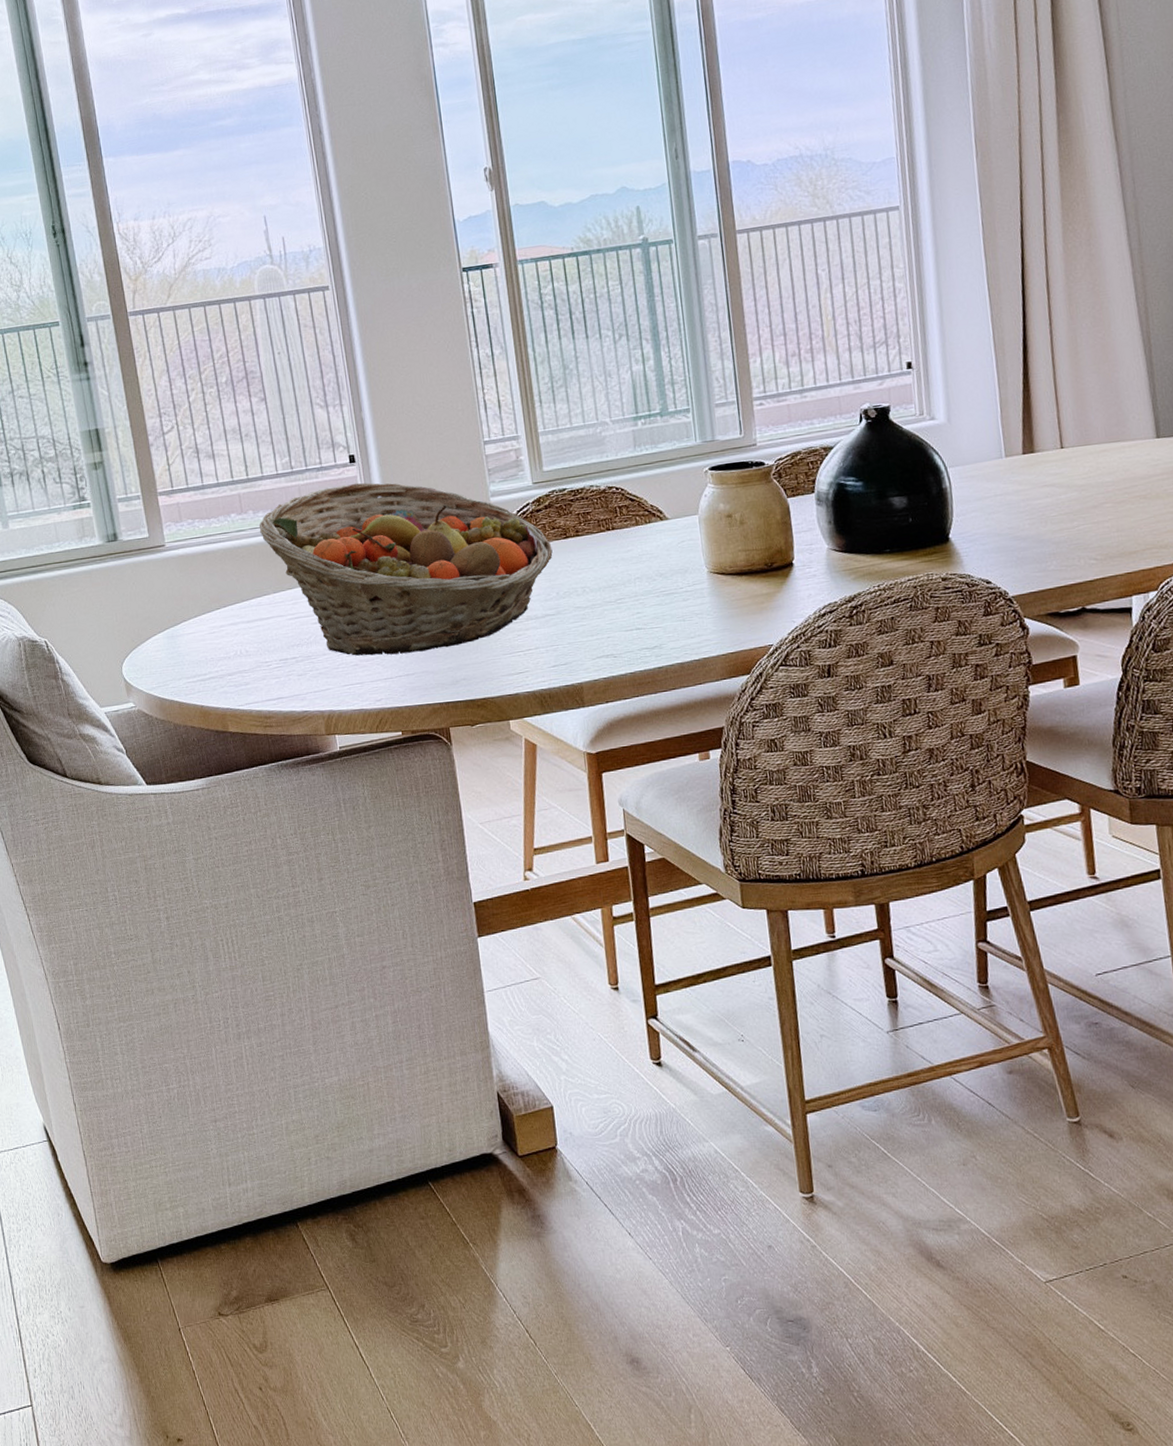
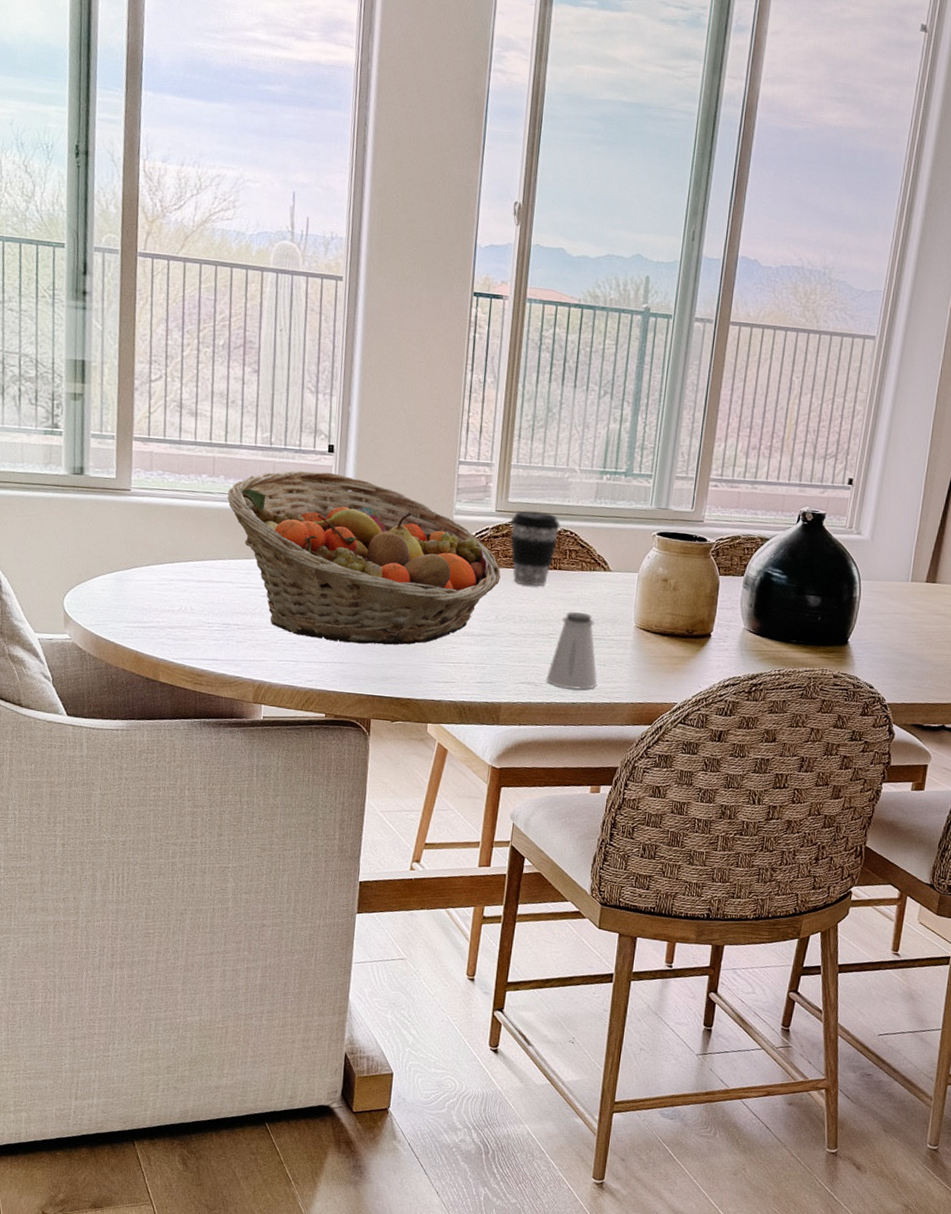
coffee cup: none [550,473,605,554] -> present [510,510,560,586]
saltshaker: none [624,569,681,654] -> present [546,612,598,690]

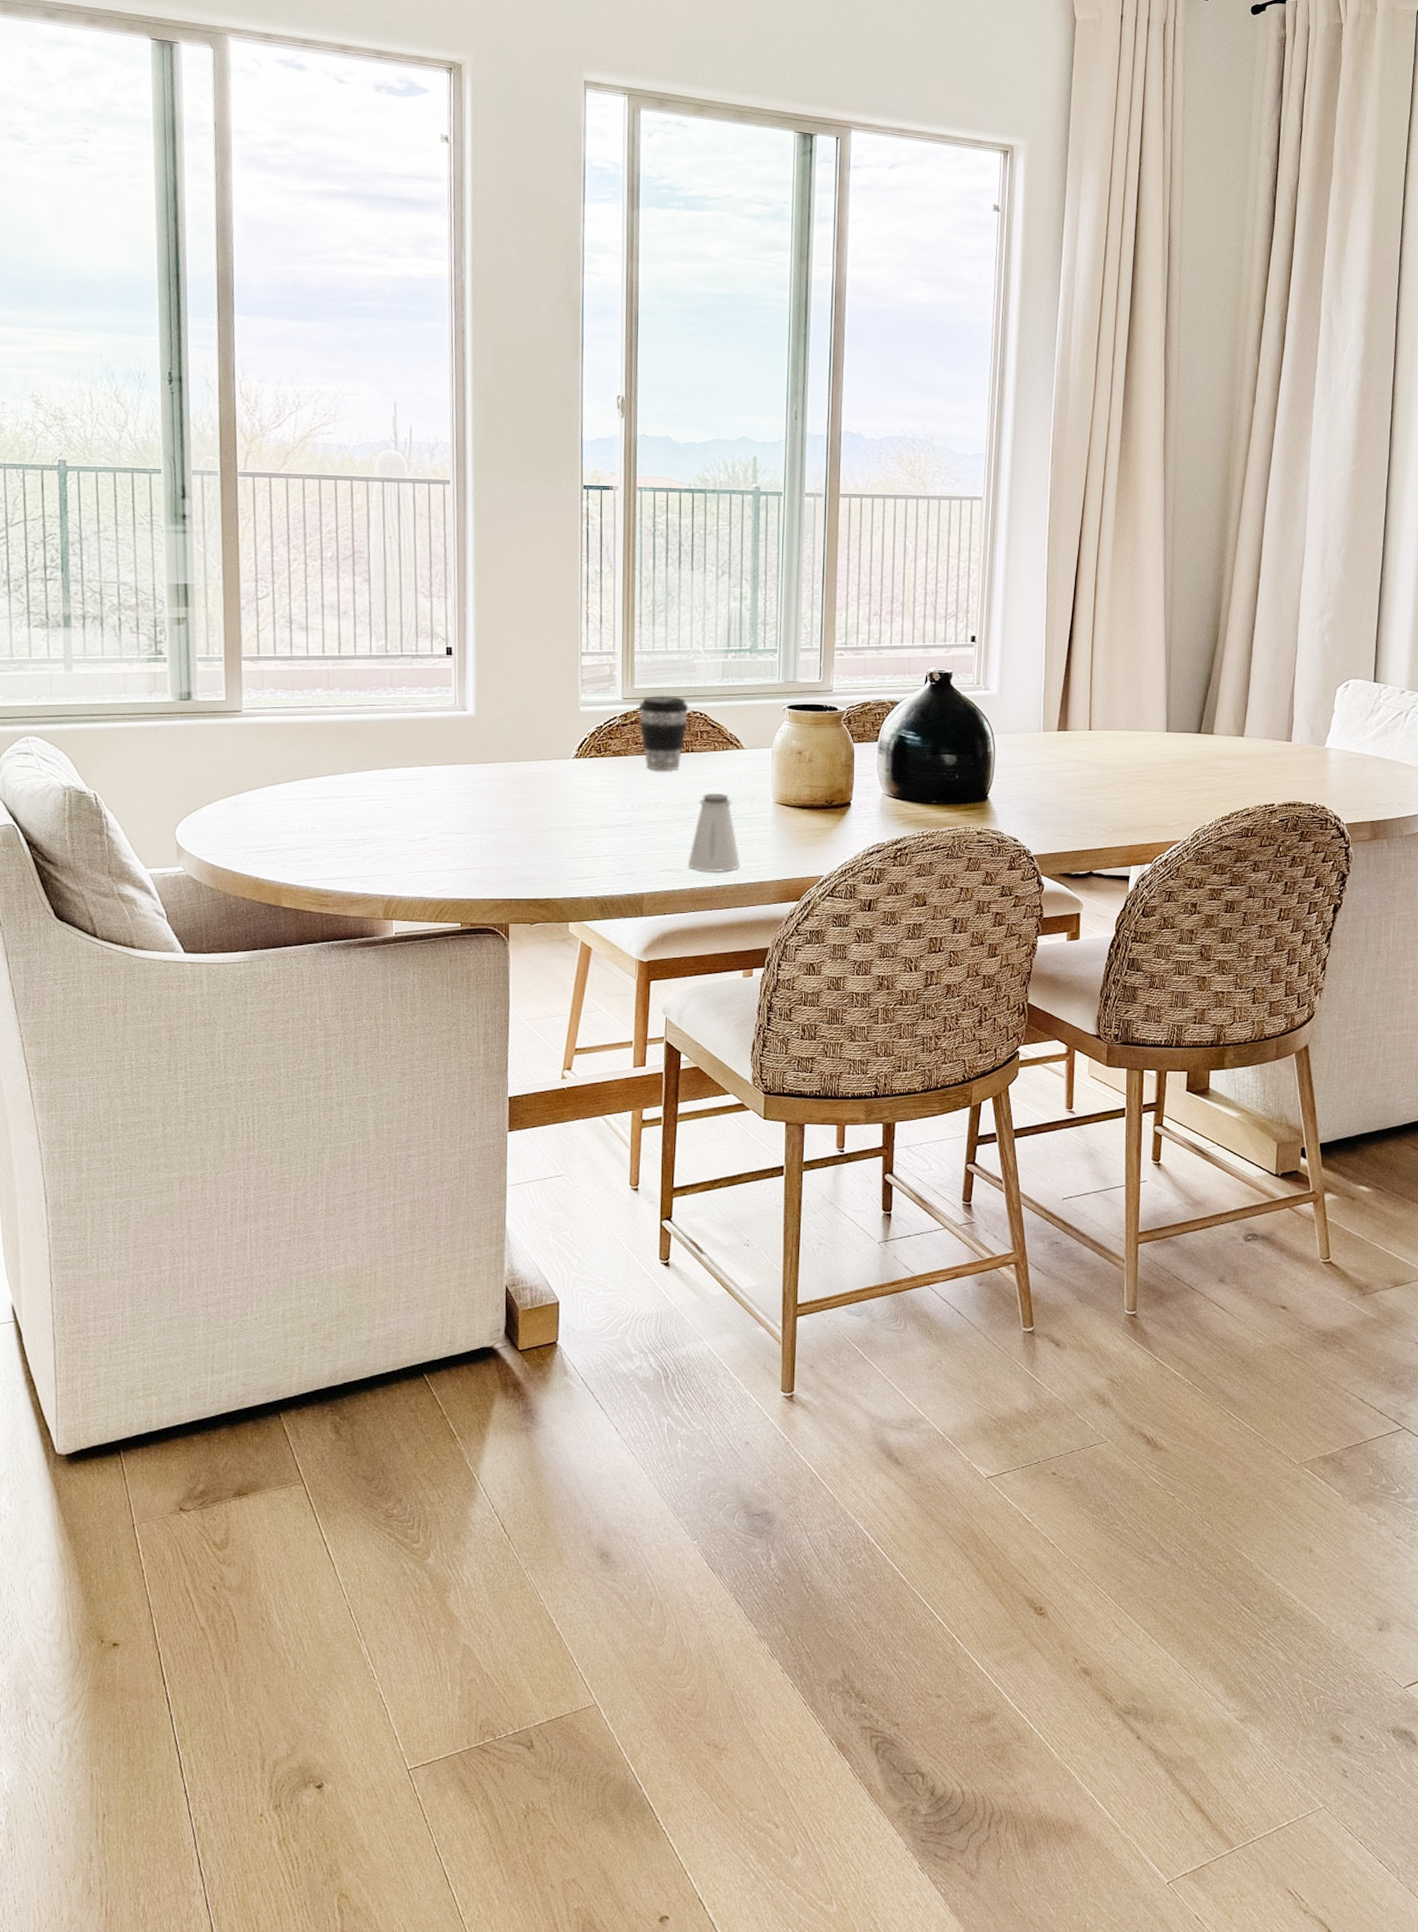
fruit basket: present [227,470,501,645] -> none [344,675,633,847]

